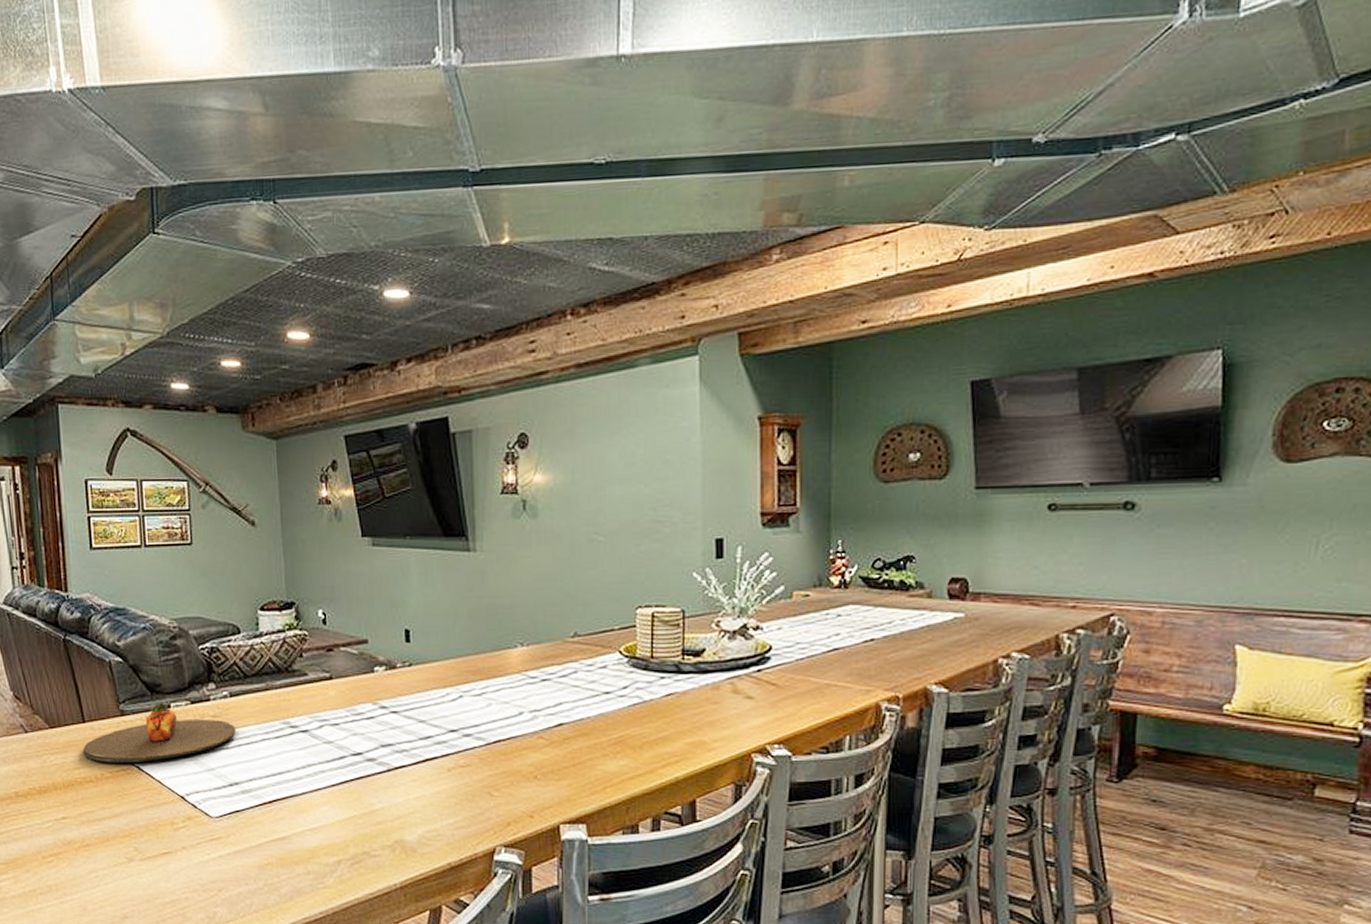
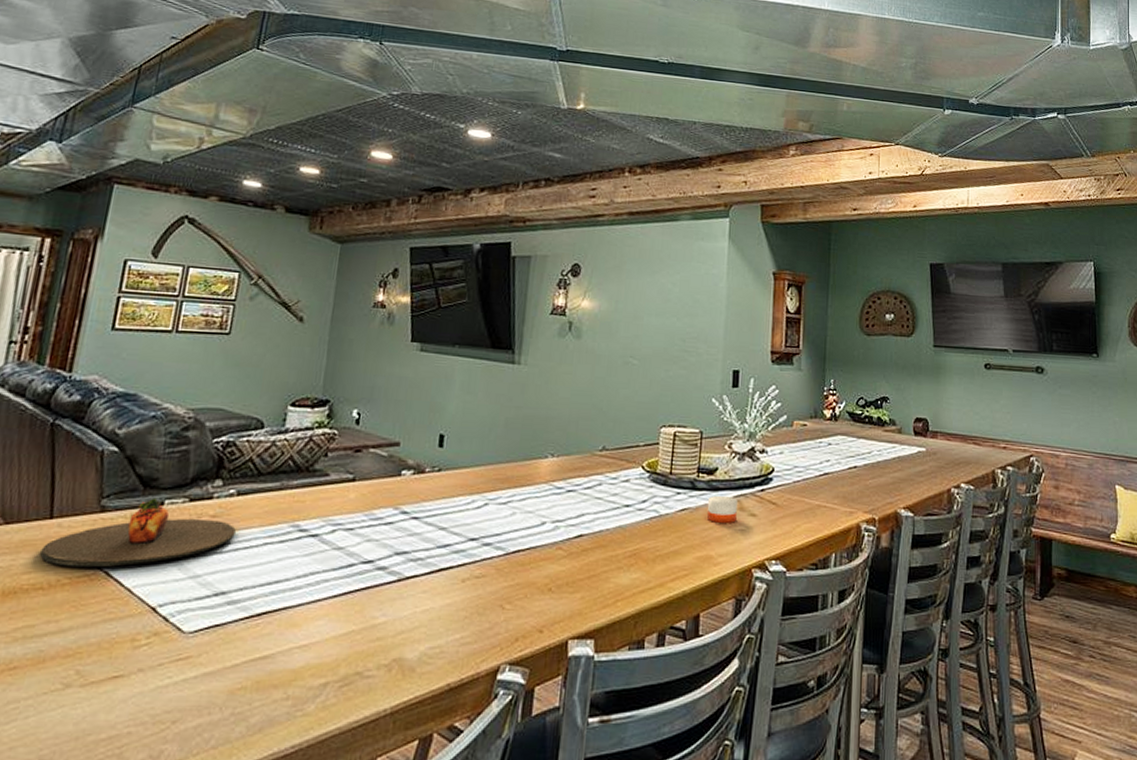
candle: none [697,678,730,708] -> present [707,495,738,524]

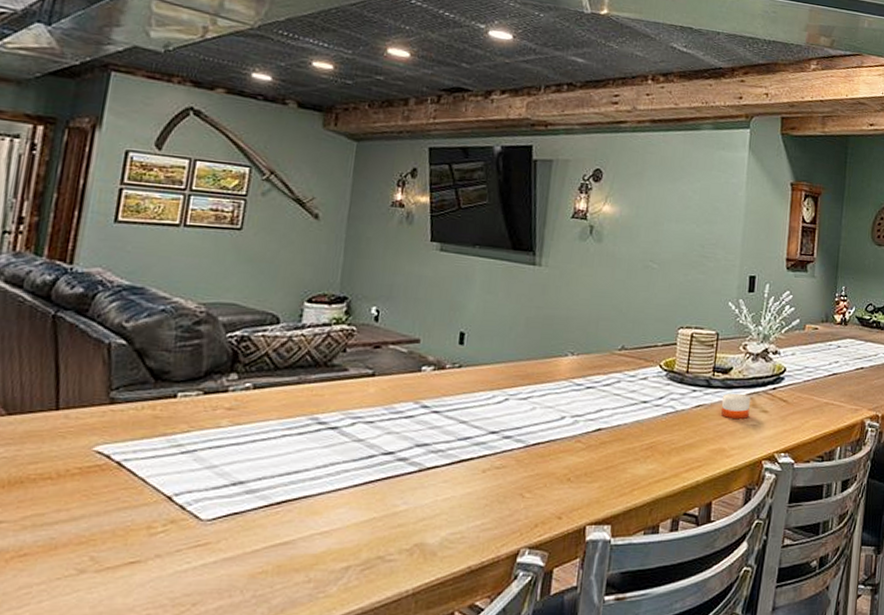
plate: present [40,498,236,568] -> none [47,390,253,458]

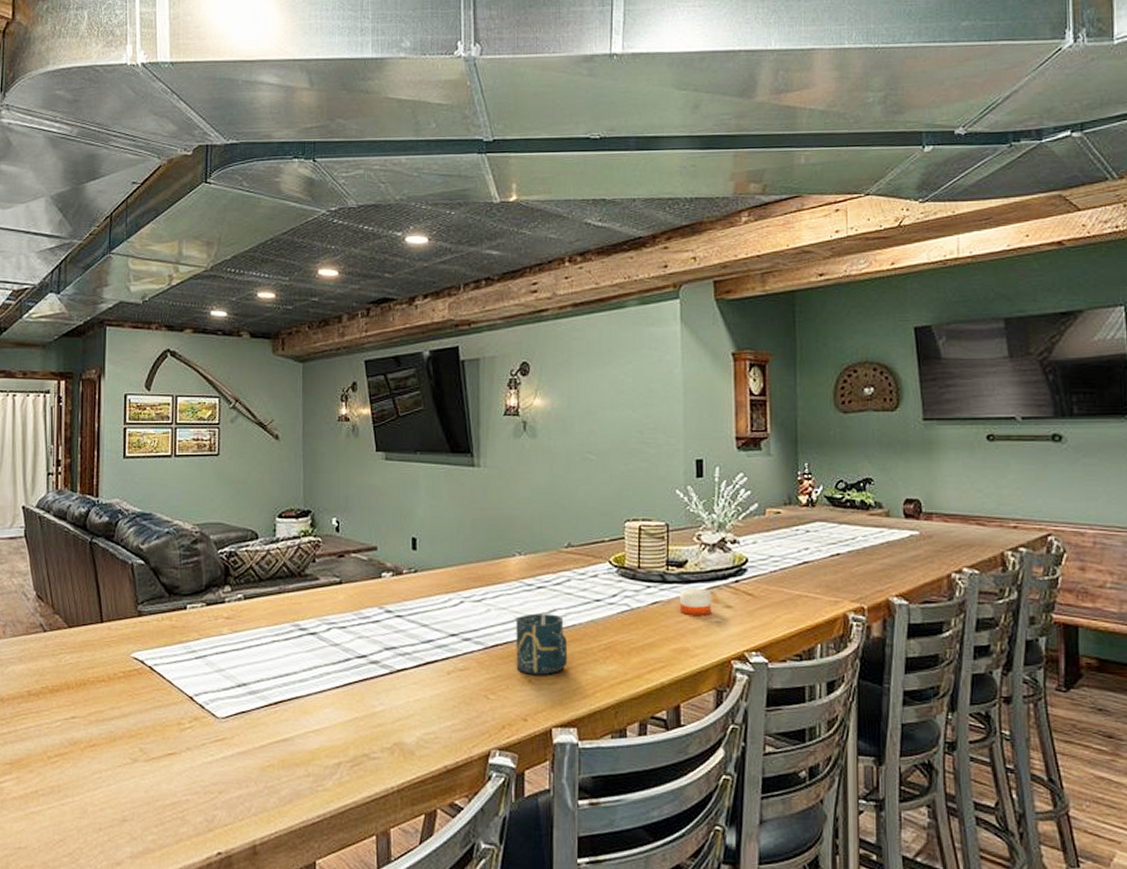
cup: none [556,413,611,473] -> present [516,613,568,675]

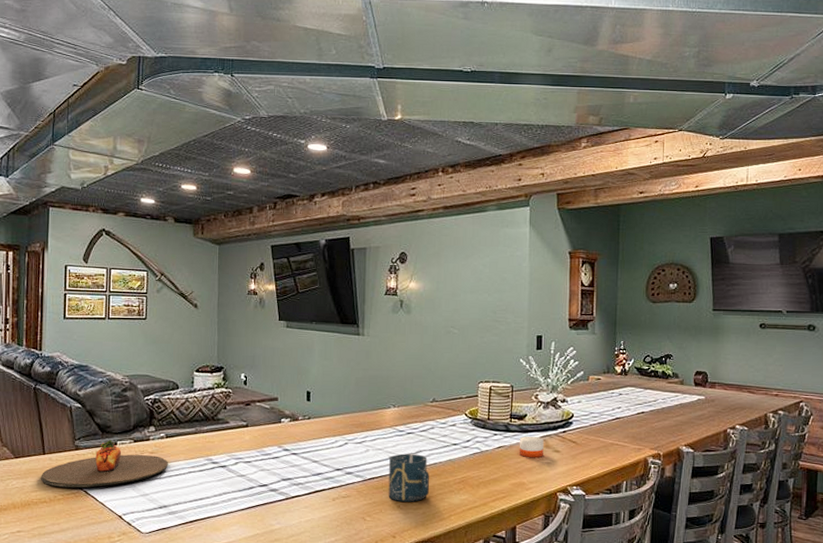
plate: none [98,603,247,663] -> present [41,440,168,488]

